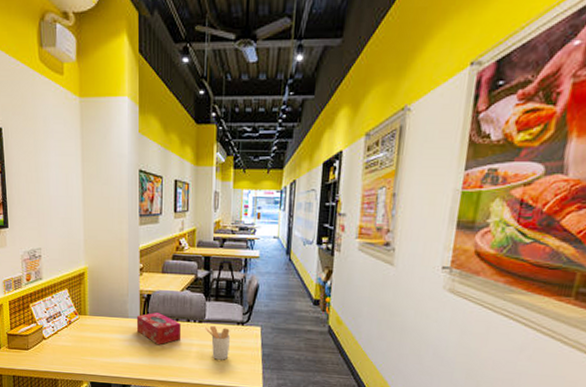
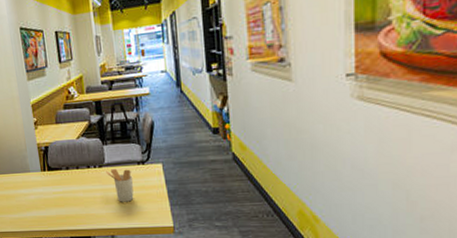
tissue box: present [136,312,181,345] -> none [37,162,83,195]

